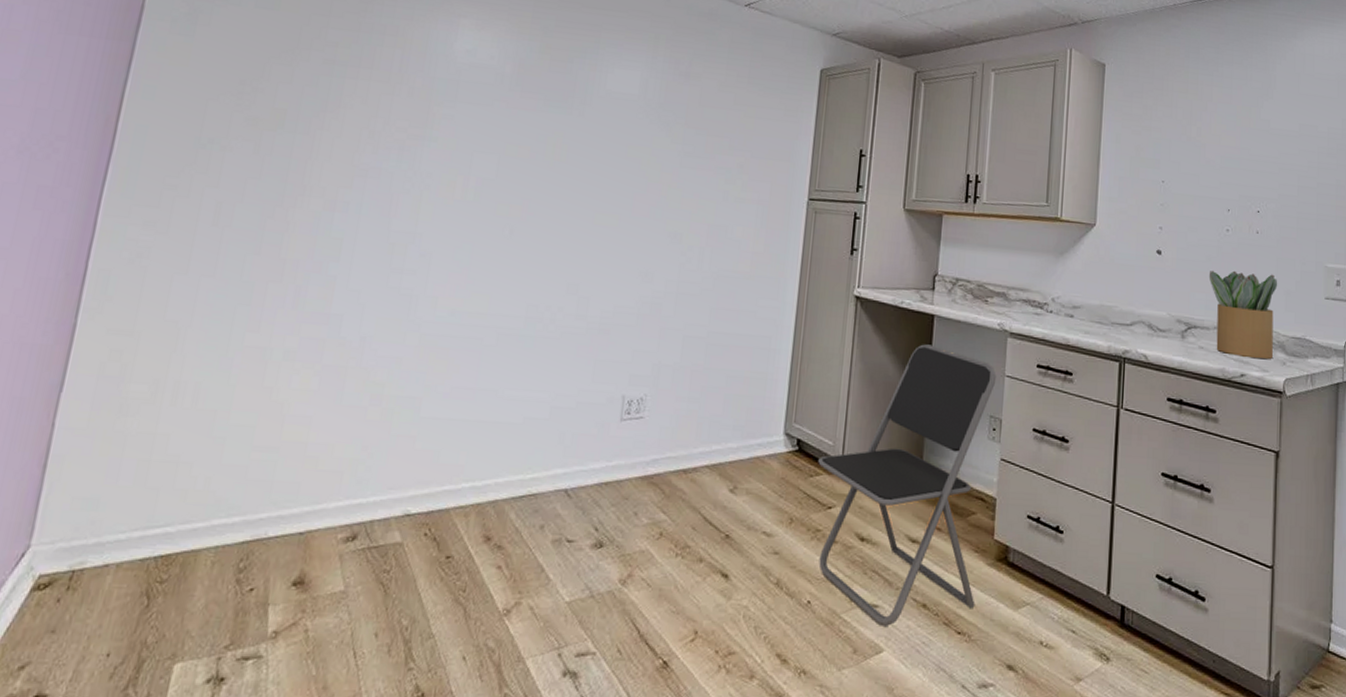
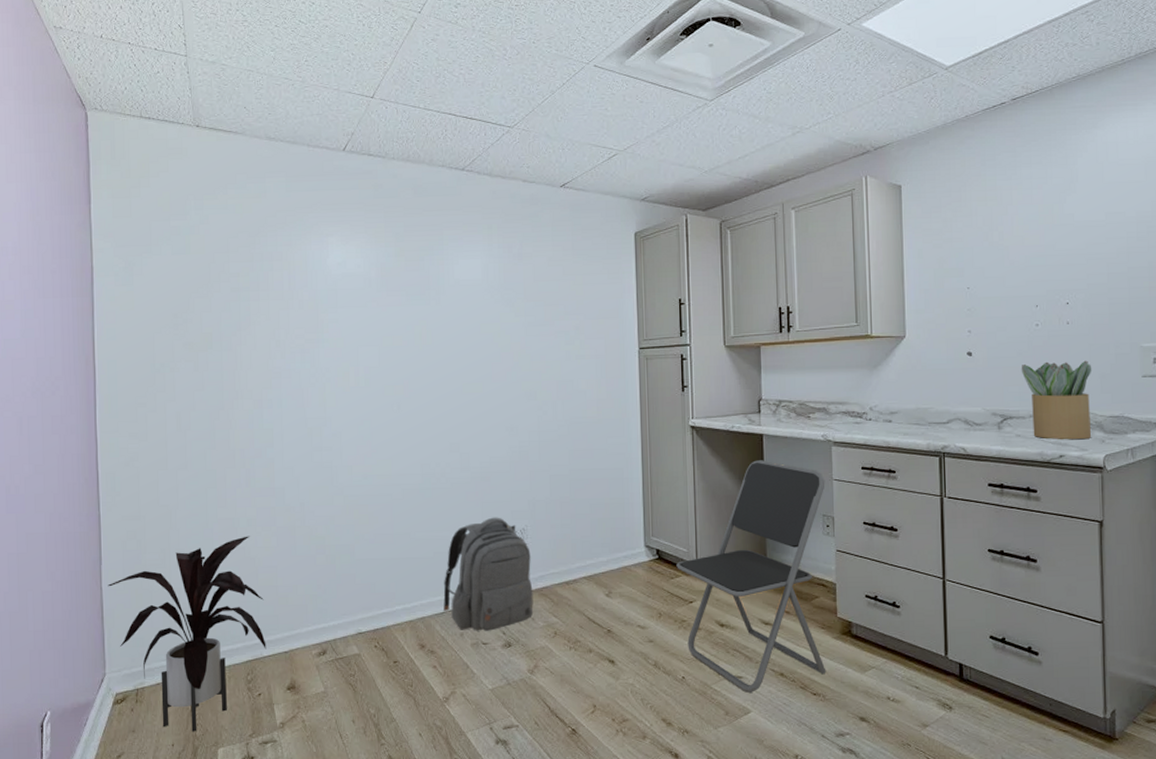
house plant: none [62,372,285,638] -> present [108,536,266,732]
backpack: none [524,380,646,525] -> present [443,517,534,631]

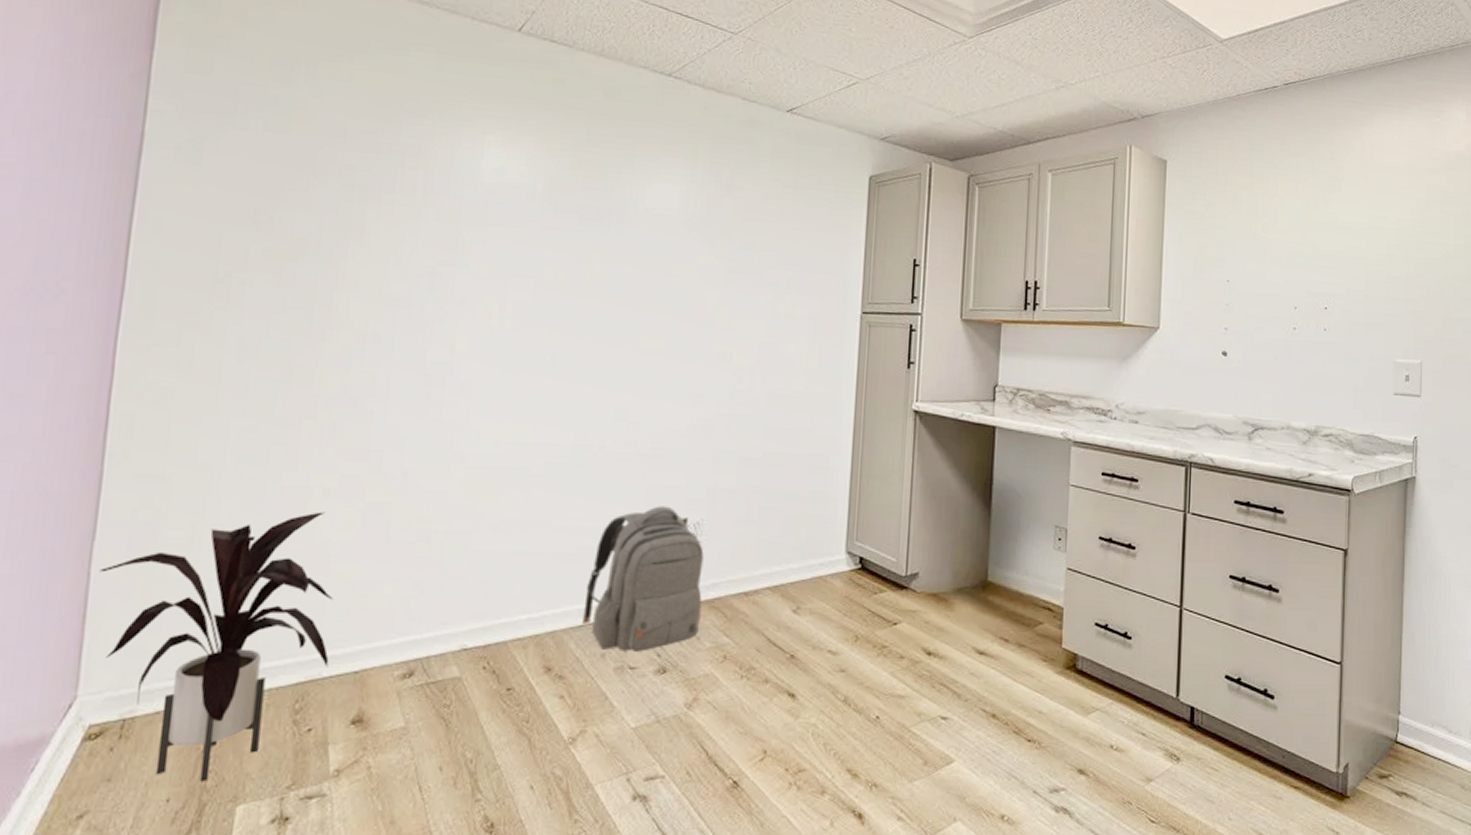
folding chair: present [676,460,826,694] -> none [881,456,1061,739]
potted plant: present [1021,360,1092,440] -> none [1275,369,1346,458]

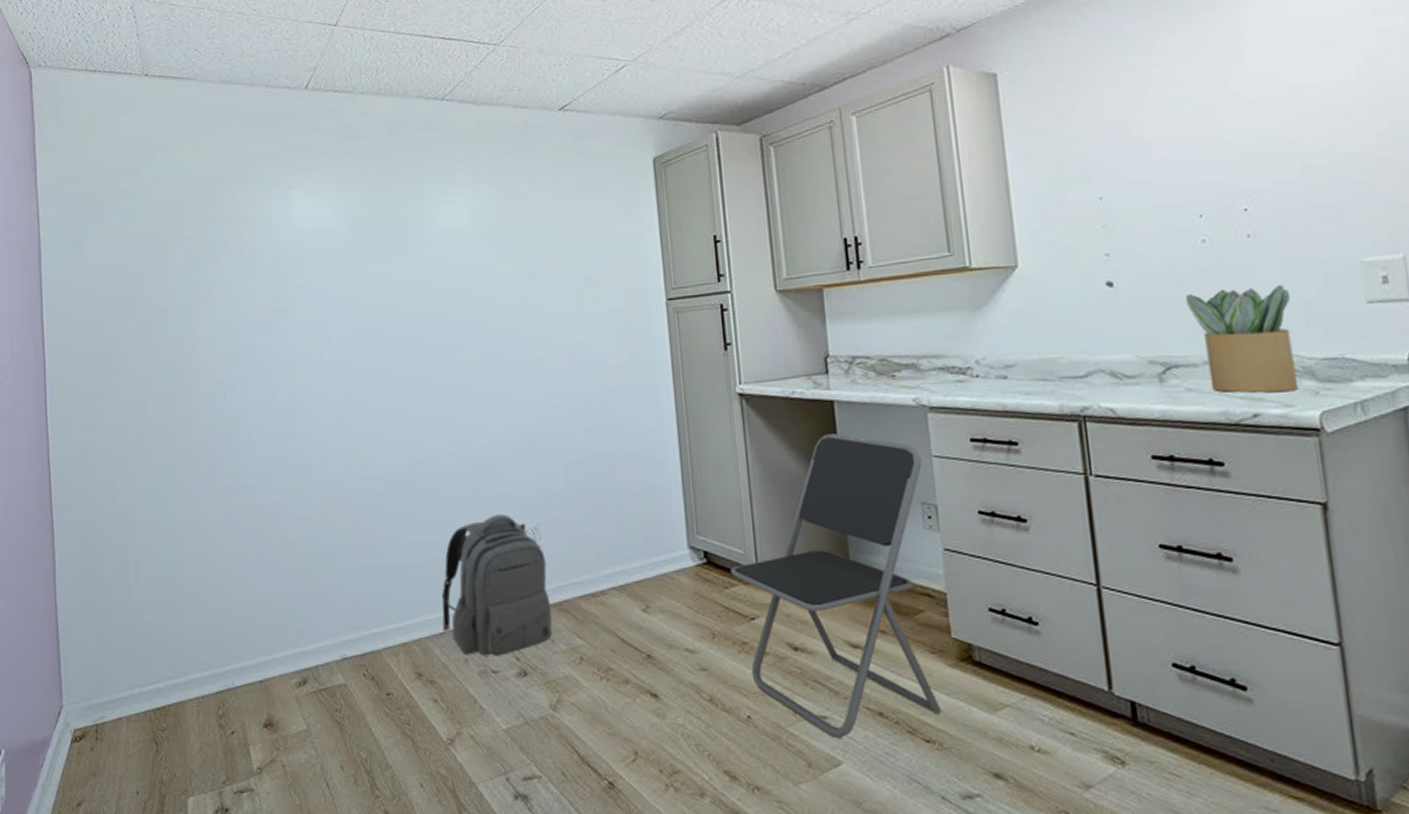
house plant: present [99,512,334,782] -> none [63,542,239,777]
folding chair: none [881,456,1061,739] -> present [730,433,942,739]
potted plant: none [1275,369,1346,458] -> present [1185,284,1298,393]

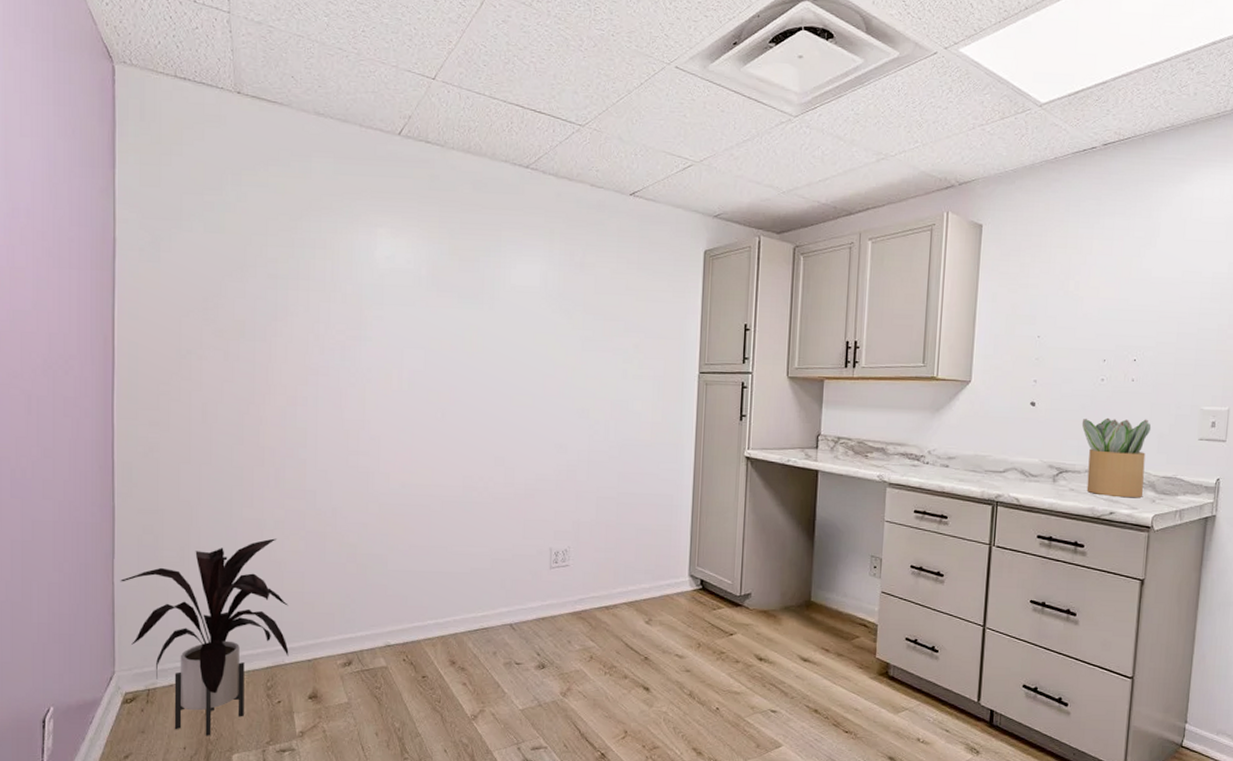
house plant: none [63,542,239,777] -> present [120,538,289,736]
backpack: present [442,514,553,656] -> none [477,536,572,651]
folding chair: present [730,433,942,739] -> none [719,496,877,728]

